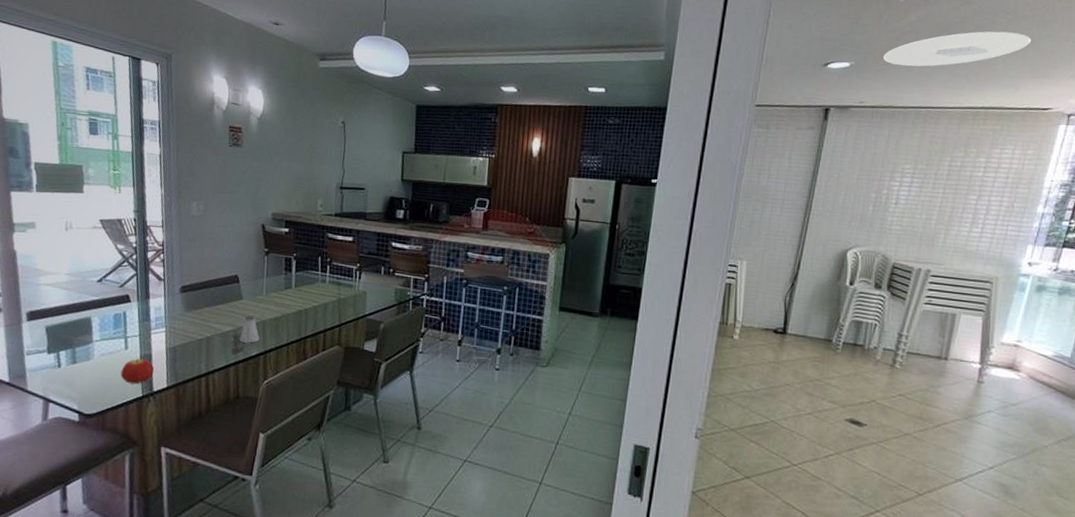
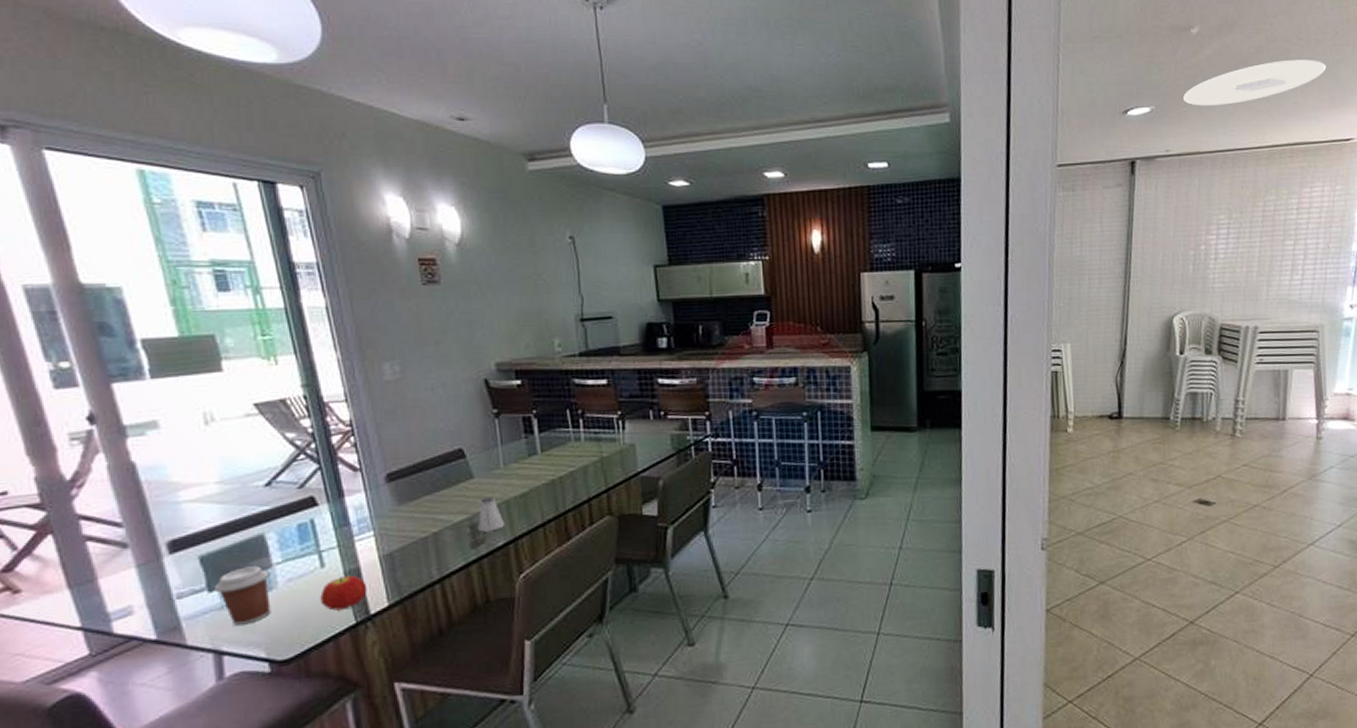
coffee cup: none [52,339,90,383] -> present [214,566,271,626]

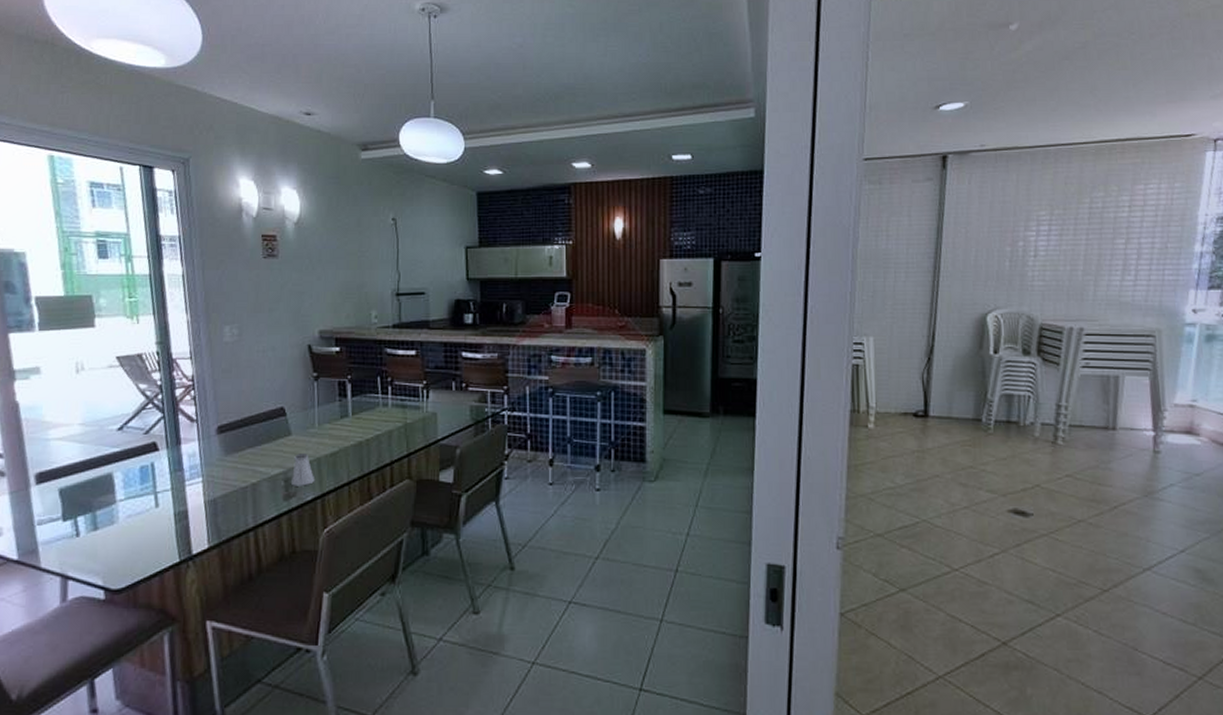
coffee cup: present [214,566,271,626] -> none [68,501,114,553]
fruit: present [320,575,367,611] -> none [152,516,192,548]
ceiling light: present [1183,59,1326,106] -> none [1000,54,1163,101]

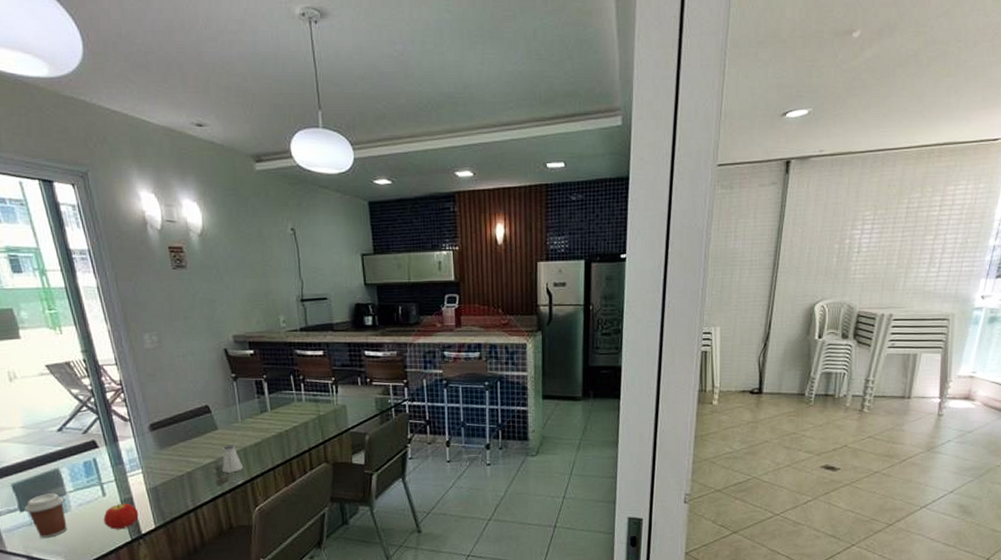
coffee cup: none [68,501,114,553] -> present [24,493,67,538]
fruit: none [152,516,192,548] -> present [103,503,139,530]

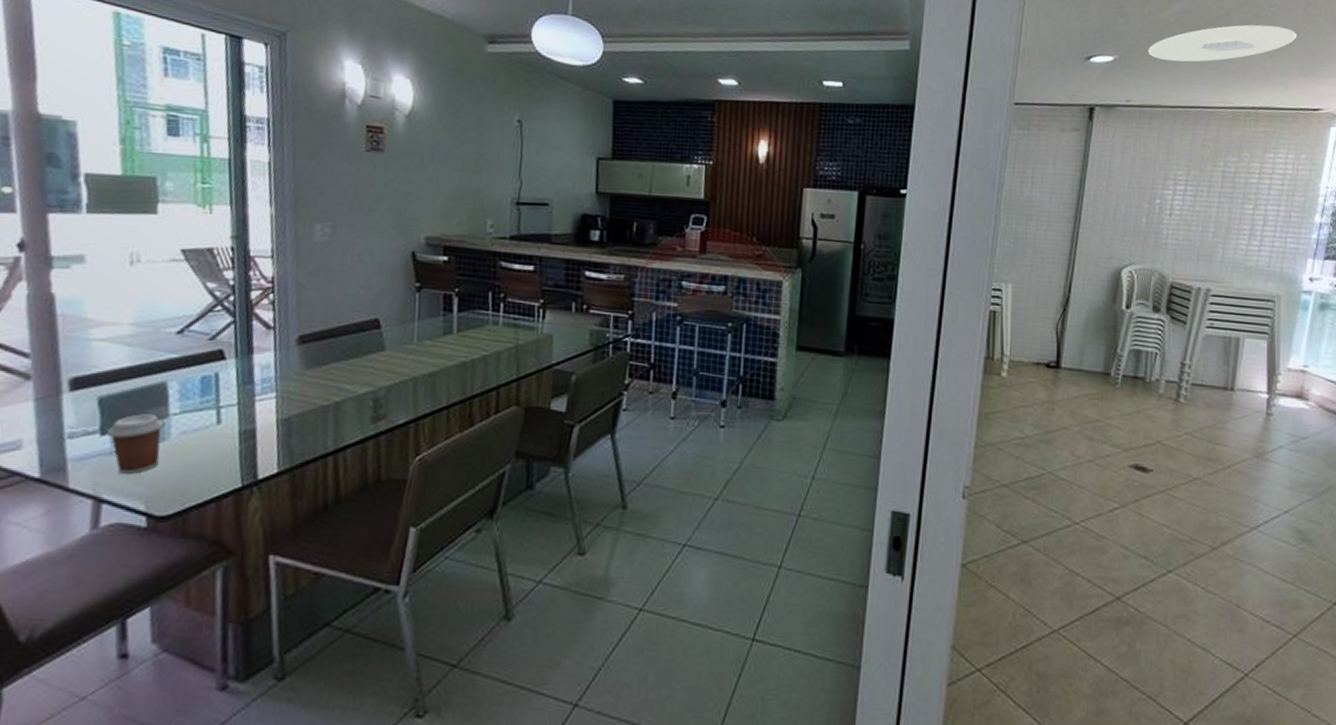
fruit: present [103,503,139,530] -> none [210,435,260,471]
saltshaker: present [222,445,244,473] -> none [381,371,410,408]
ceiling light: none [840,61,982,108] -> present [1148,24,1297,63]

